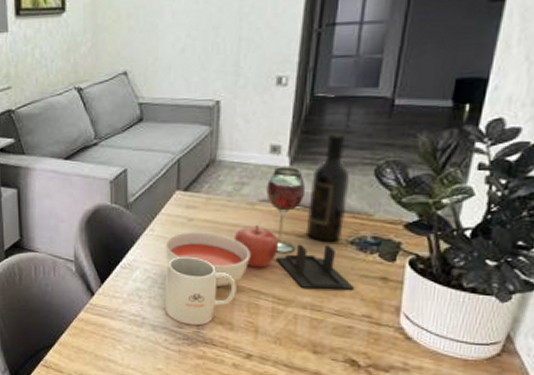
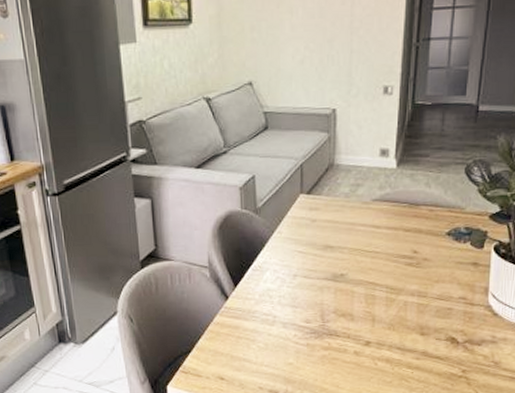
mug: present [164,256,237,326] -> none [292,255,355,320]
bowl: present [165,232,251,288] -> none [292,231,366,283]
fruit: present [233,225,279,268] -> none [351,223,390,262]
wineglass: present [266,167,306,252] -> none [378,168,411,246]
napkin holder: present [277,244,355,289] -> none [388,236,453,277]
wine bottle: present [305,132,351,242] -> none [411,136,446,234]

